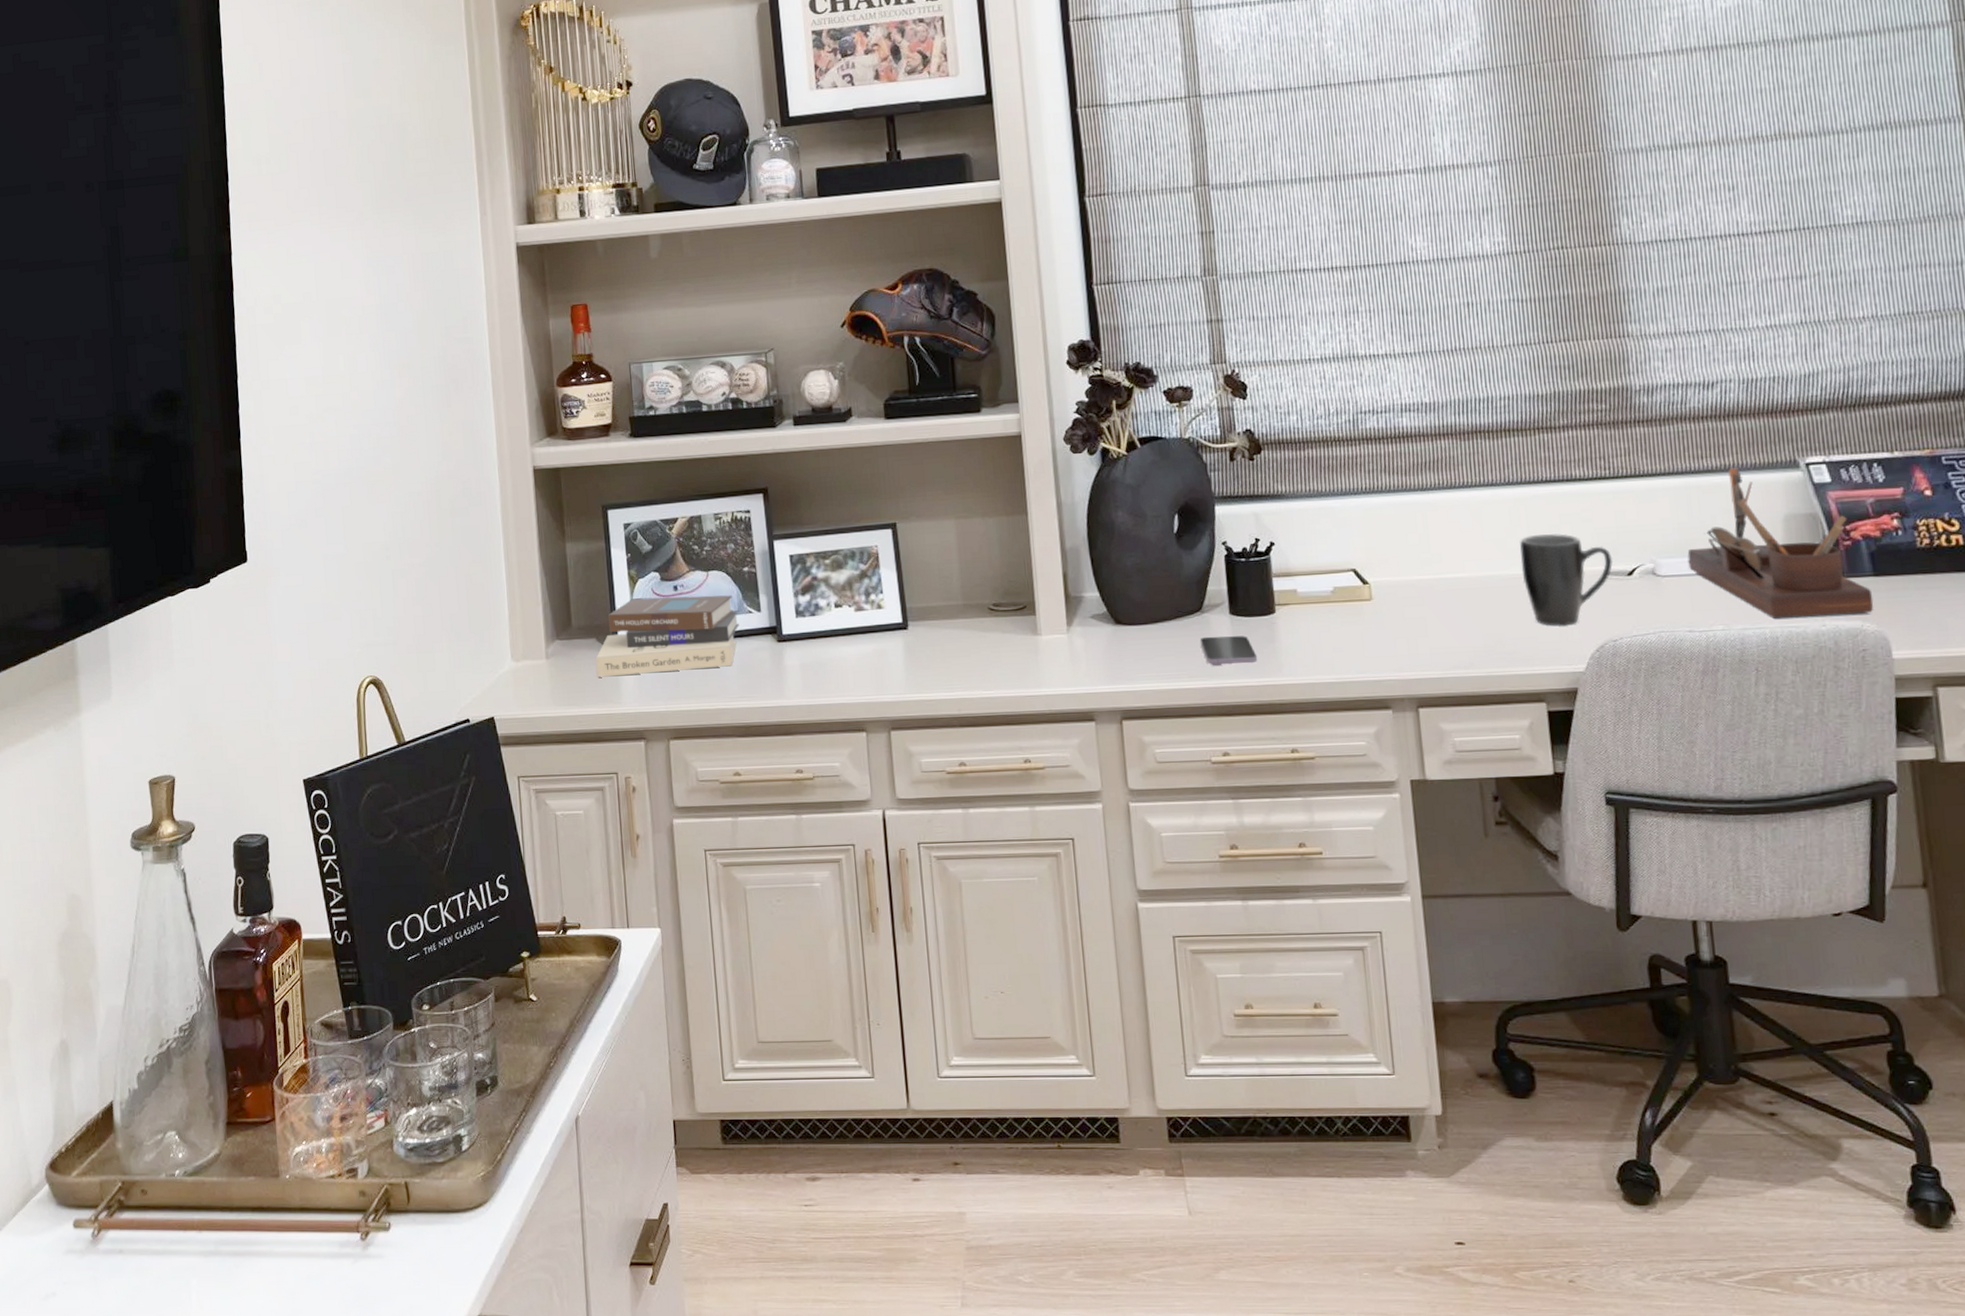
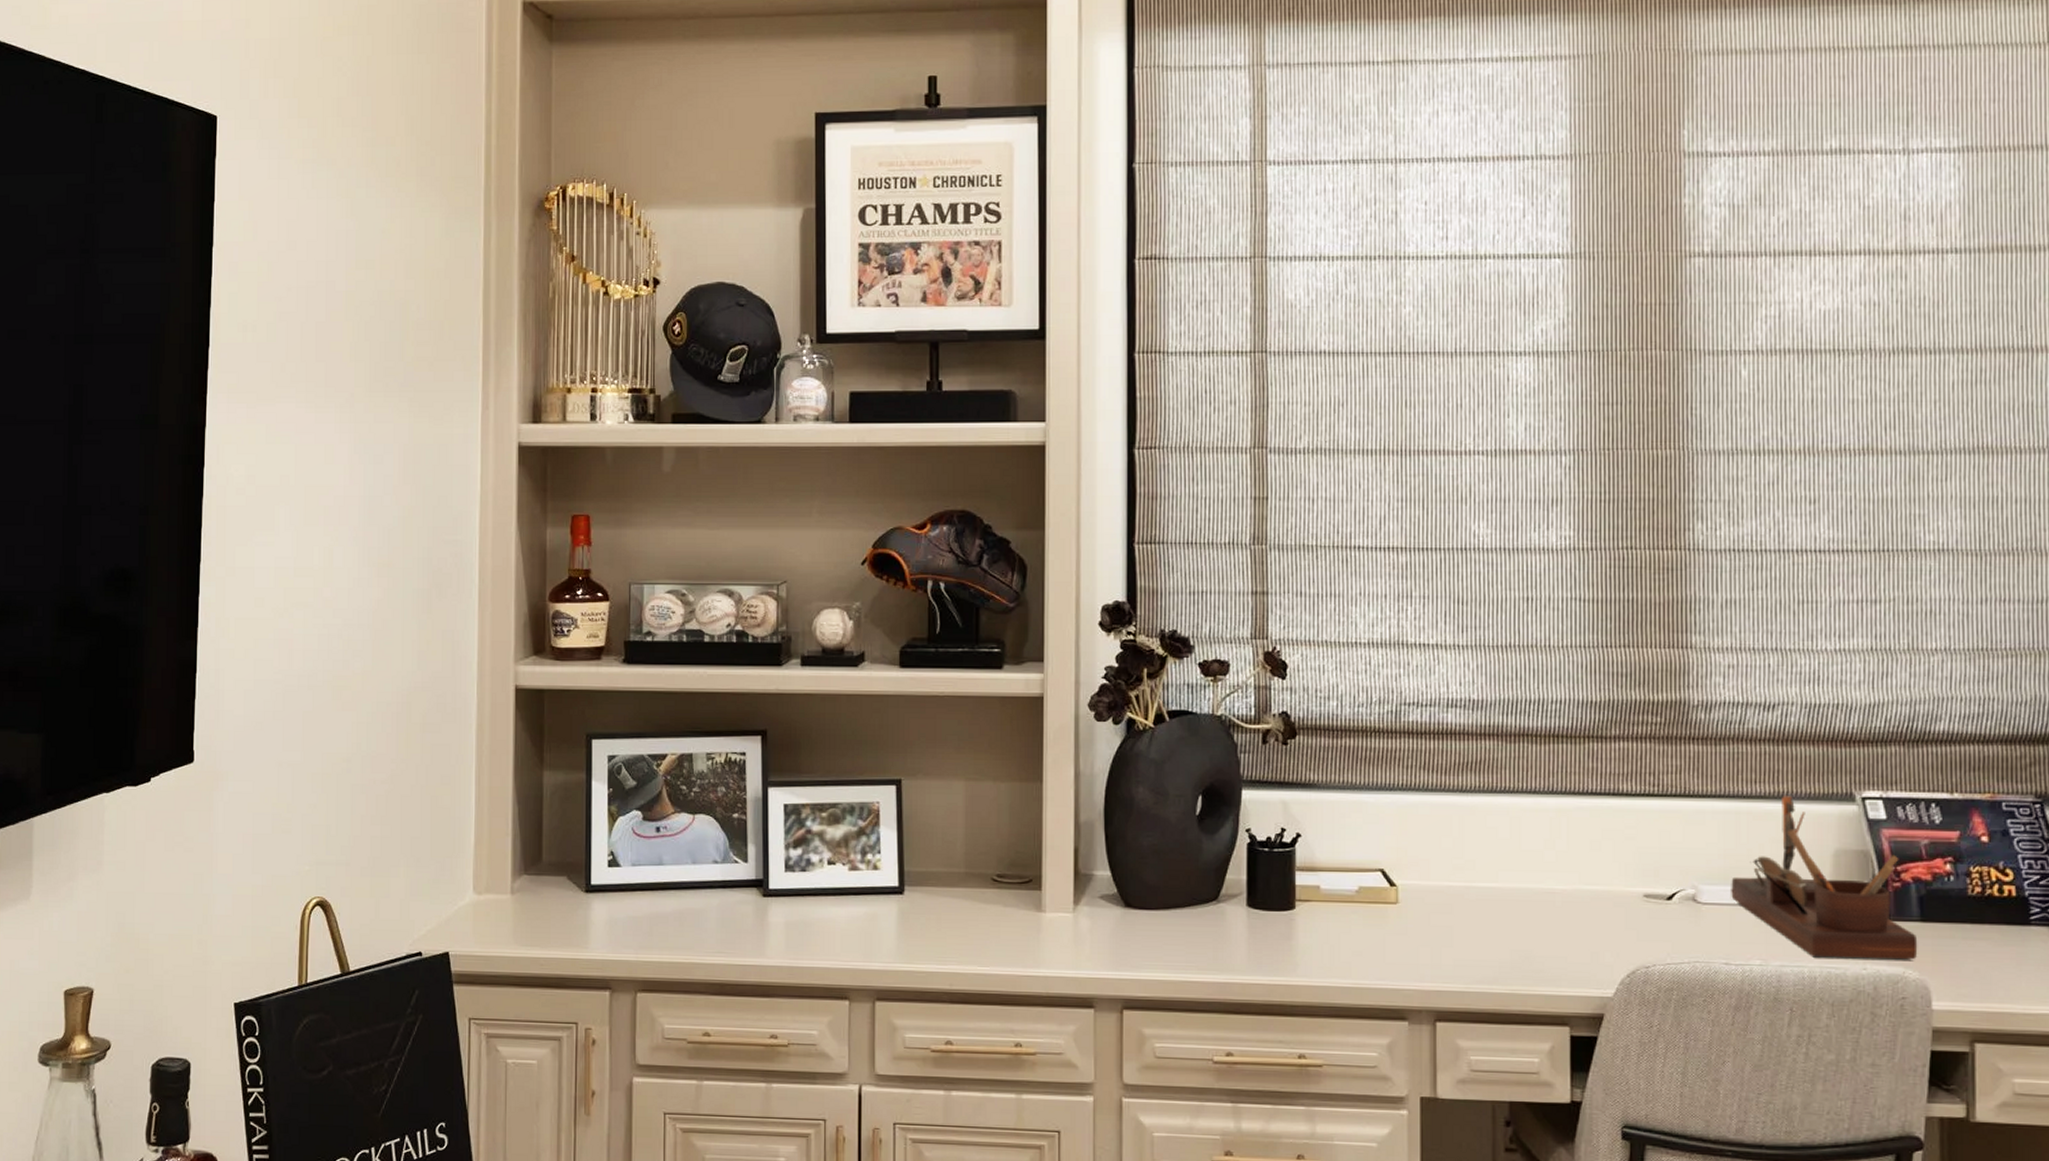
books: present [596,595,739,677] -> none [565,837,723,919]
smartphone: present [1199,636,1258,666] -> none [1213,928,1272,961]
mug: present [1519,533,1614,626] -> none [1557,849,1654,948]

